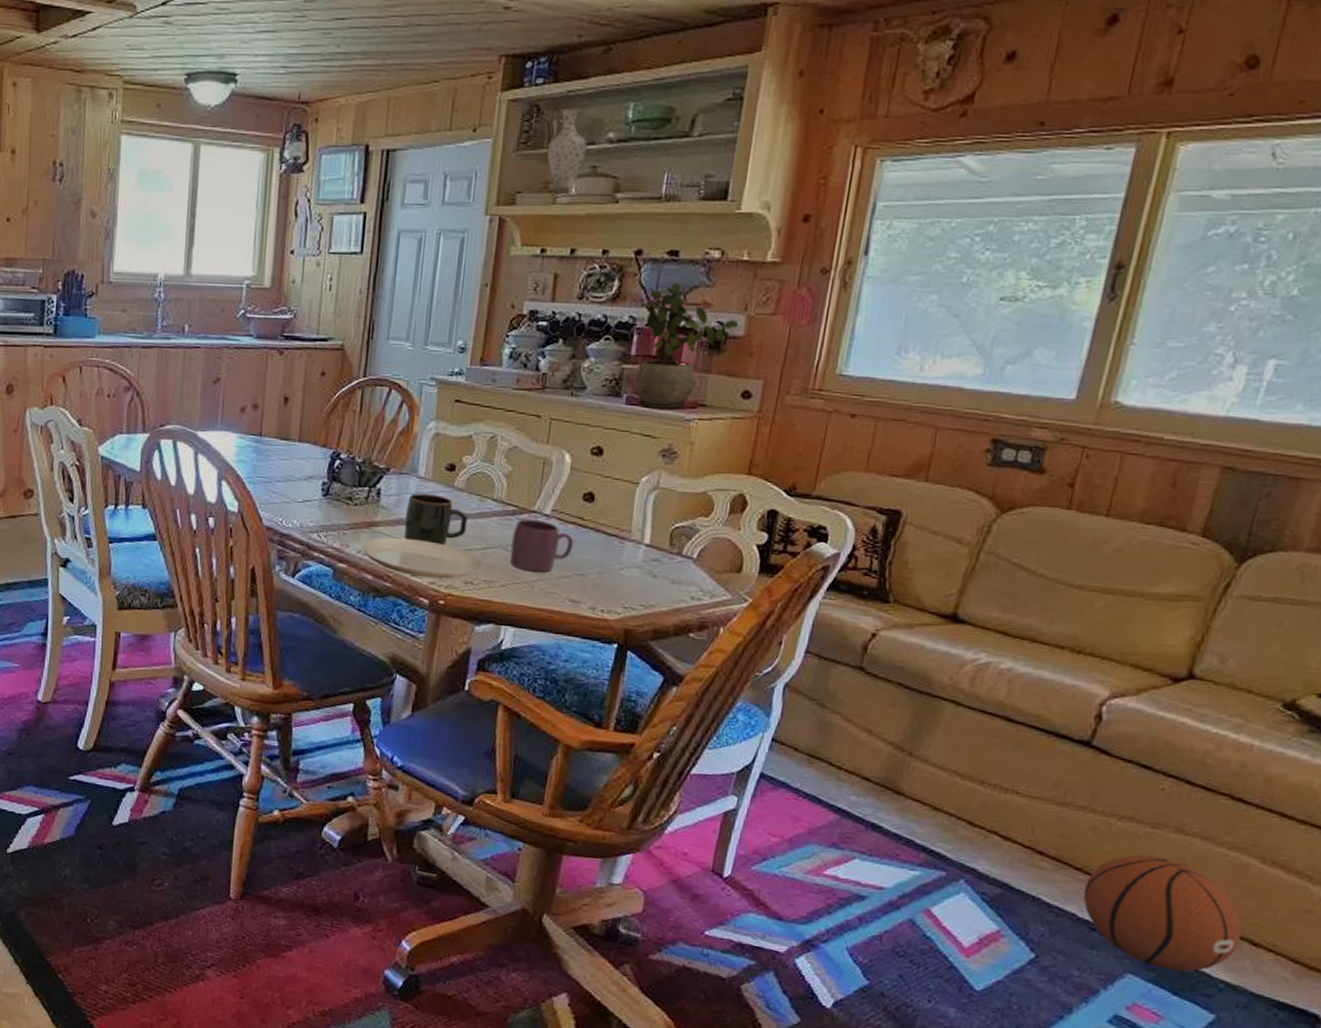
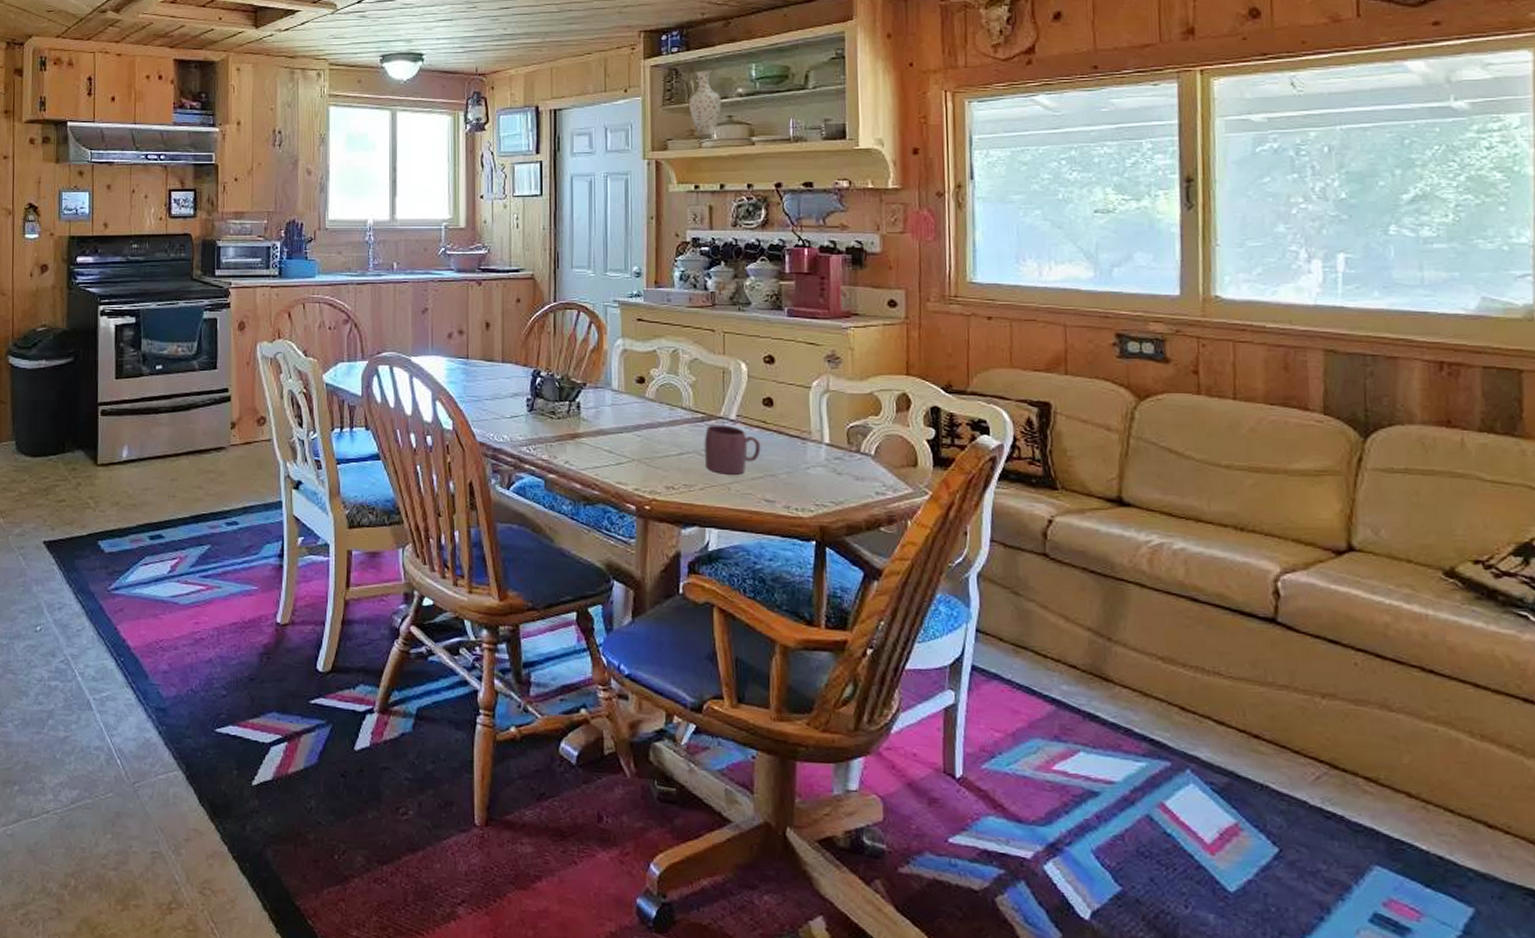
plate: present [361,537,483,579] -> none [568,447,681,485]
mug: present [404,493,468,546] -> none [604,405,662,454]
potted plant: present [634,282,738,411] -> none [786,208,874,321]
basketball: present [1083,854,1242,972] -> none [1307,733,1474,860]

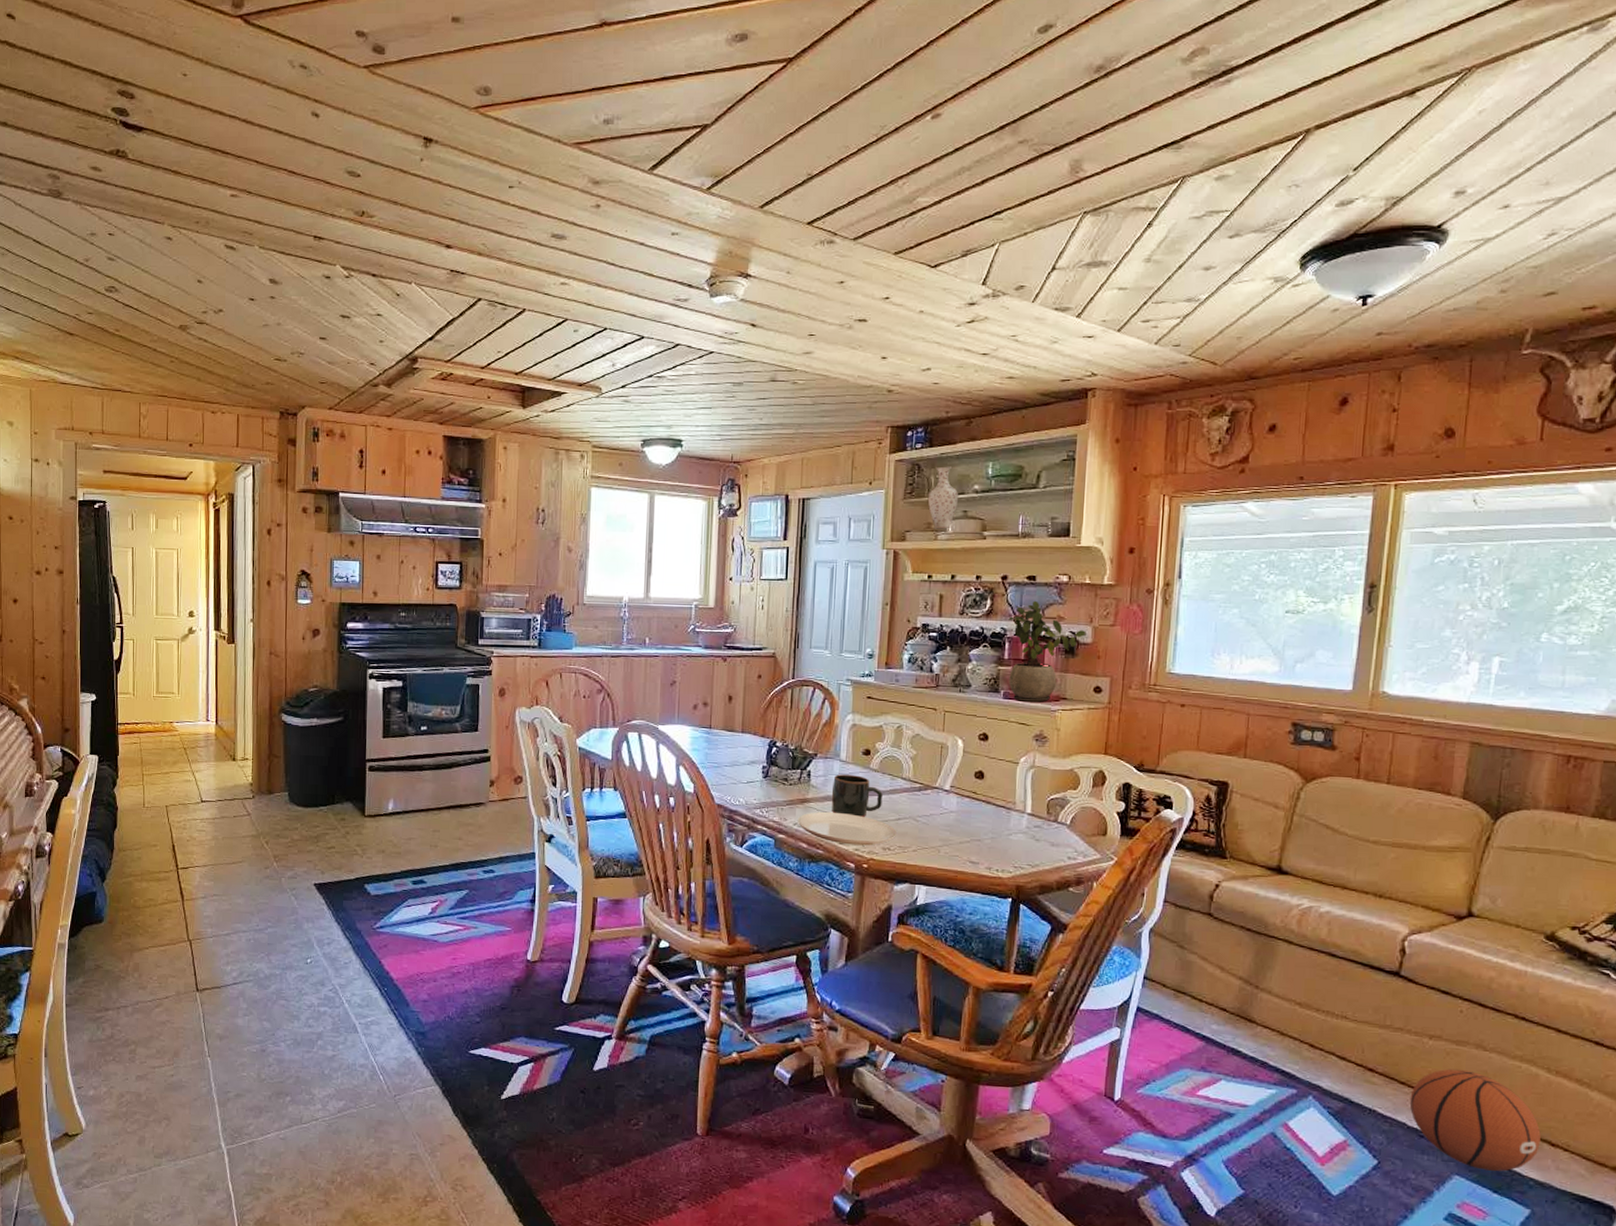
plate: none [568,447,681,485] -> present [797,811,898,846]
mug: none [604,405,662,454] -> present [831,774,883,818]
mug: present [704,424,761,475] -> none [919,794,970,839]
potted plant: none [786,208,874,321] -> present [1008,600,1086,703]
basketball: none [1307,733,1474,860] -> present [1409,1068,1541,1171]

